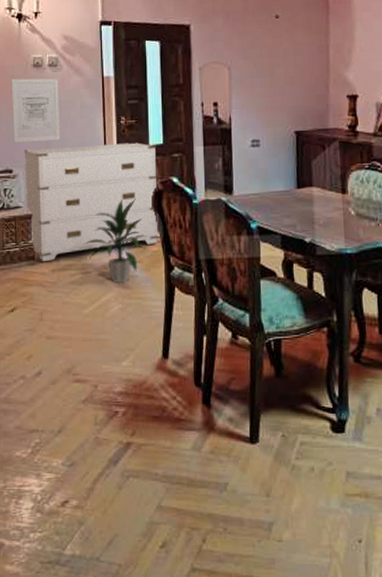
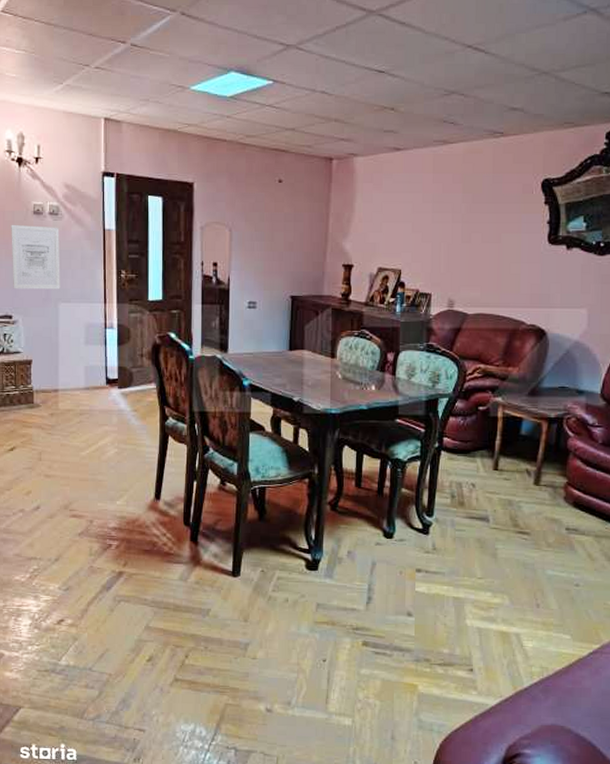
dresser: present [24,142,159,262] -> none [23,296,156,406]
indoor plant: present [85,200,148,284] -> none [83,352,144,430]

